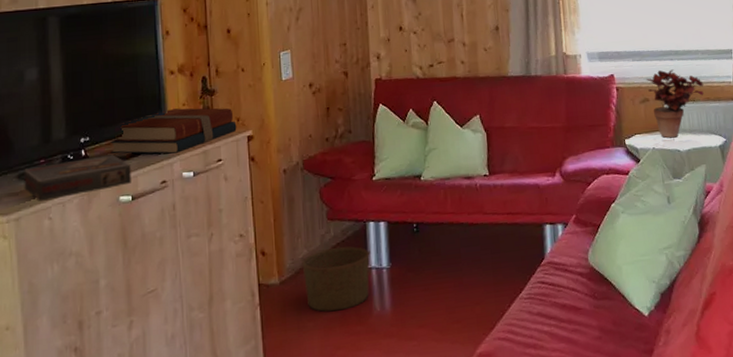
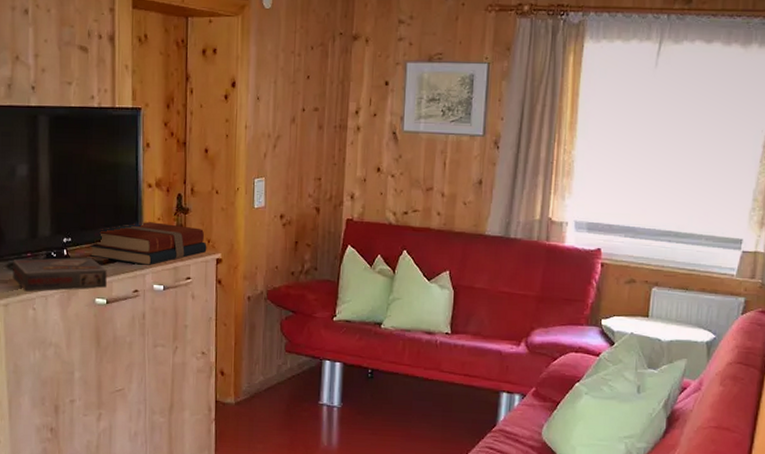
basket: present [300,246,371,312] -> none [256,379,324,439]
potted plant: present [646,69,704,138] -> none [636,252,702,326]

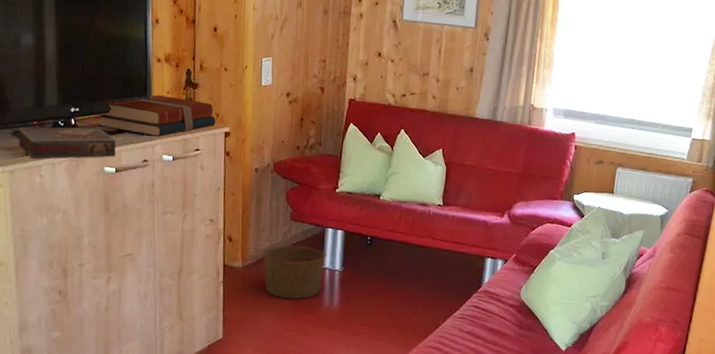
basket: none [256,379,324,439] -> present [263,245,326,300]

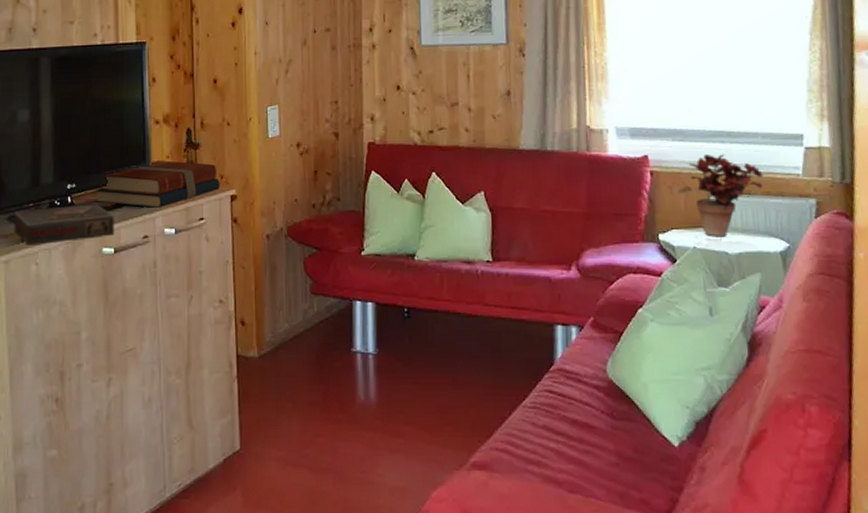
basket: present [263,245,326,300] -> none [281,326,356,395]
potted plant: none [604,137,658,201] -> present [688,154,764,237]

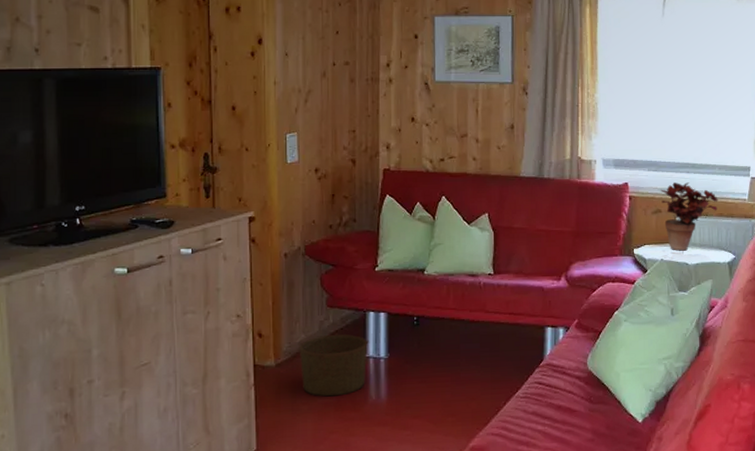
game console: present [14,204,114,246] -> none [16,225,127,267]
books: present [95,160,220,209] -> none [106,184,238,230]
basket: none [281,326,356,395] -> present [297,334,369,397]

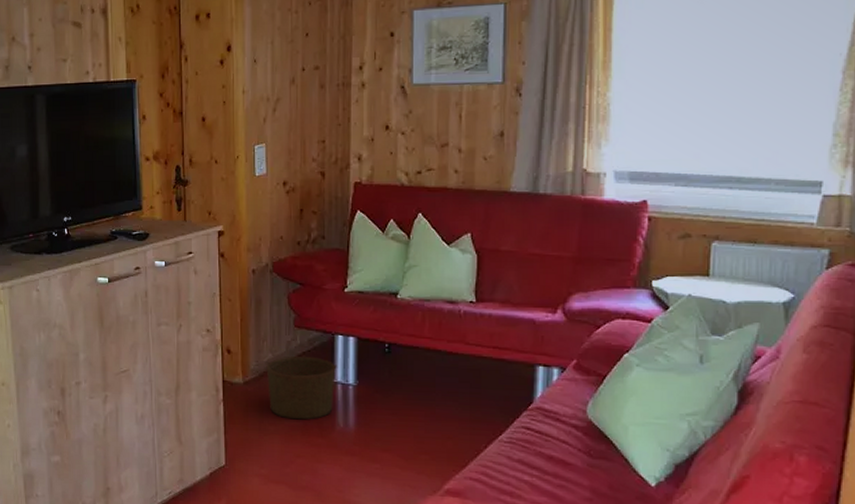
potted plant: present [660,182,718,251] -> none [690,201,773,286]

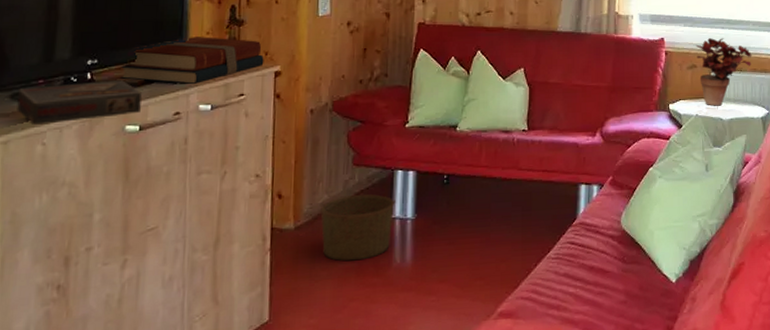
game console: none [16,236,108,273] -> present [17,80,142,125]
books: none [90,196,208,242] -> present [120,37,264,85]
potted plant: none [690,201,773,286] -> present [695,38,752,106]

